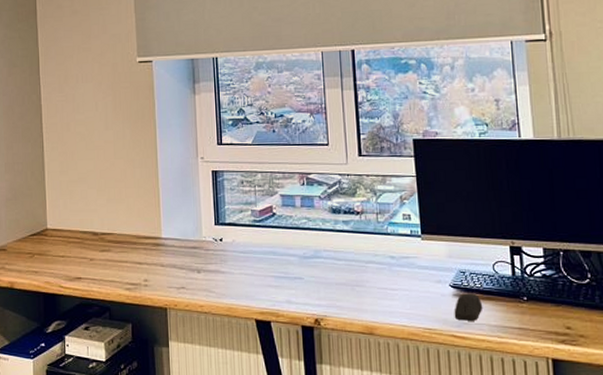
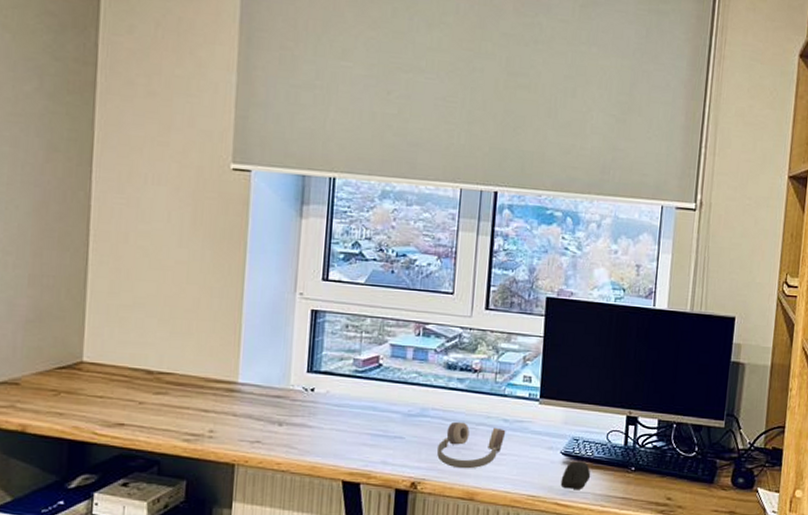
headphones: none [334,261,394,305] -> present [437,421,506,469]

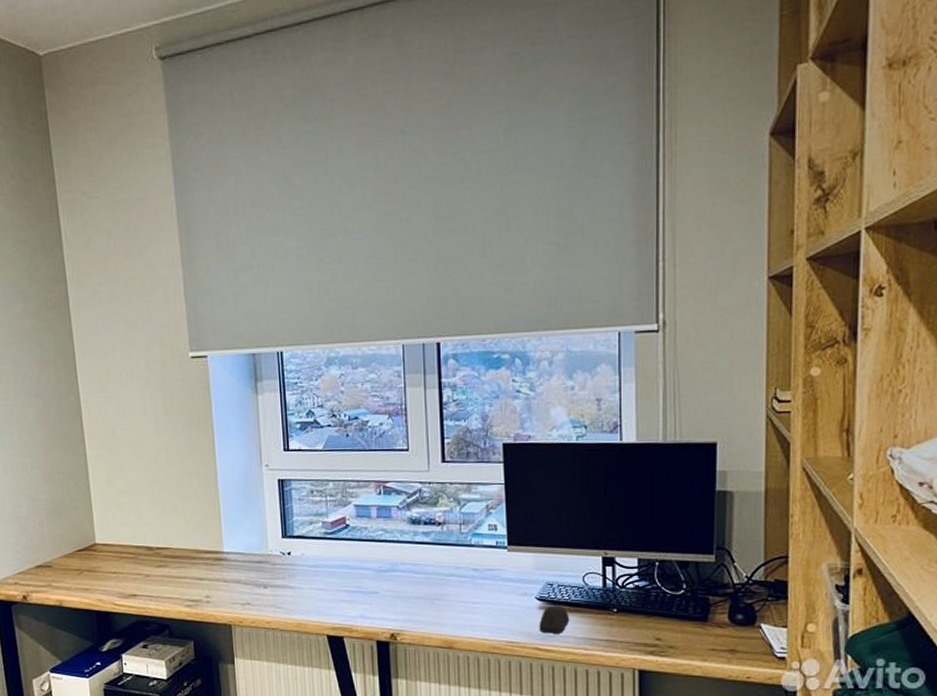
headphones: present [437,421,506,469] -> none [412,574,477,619]

